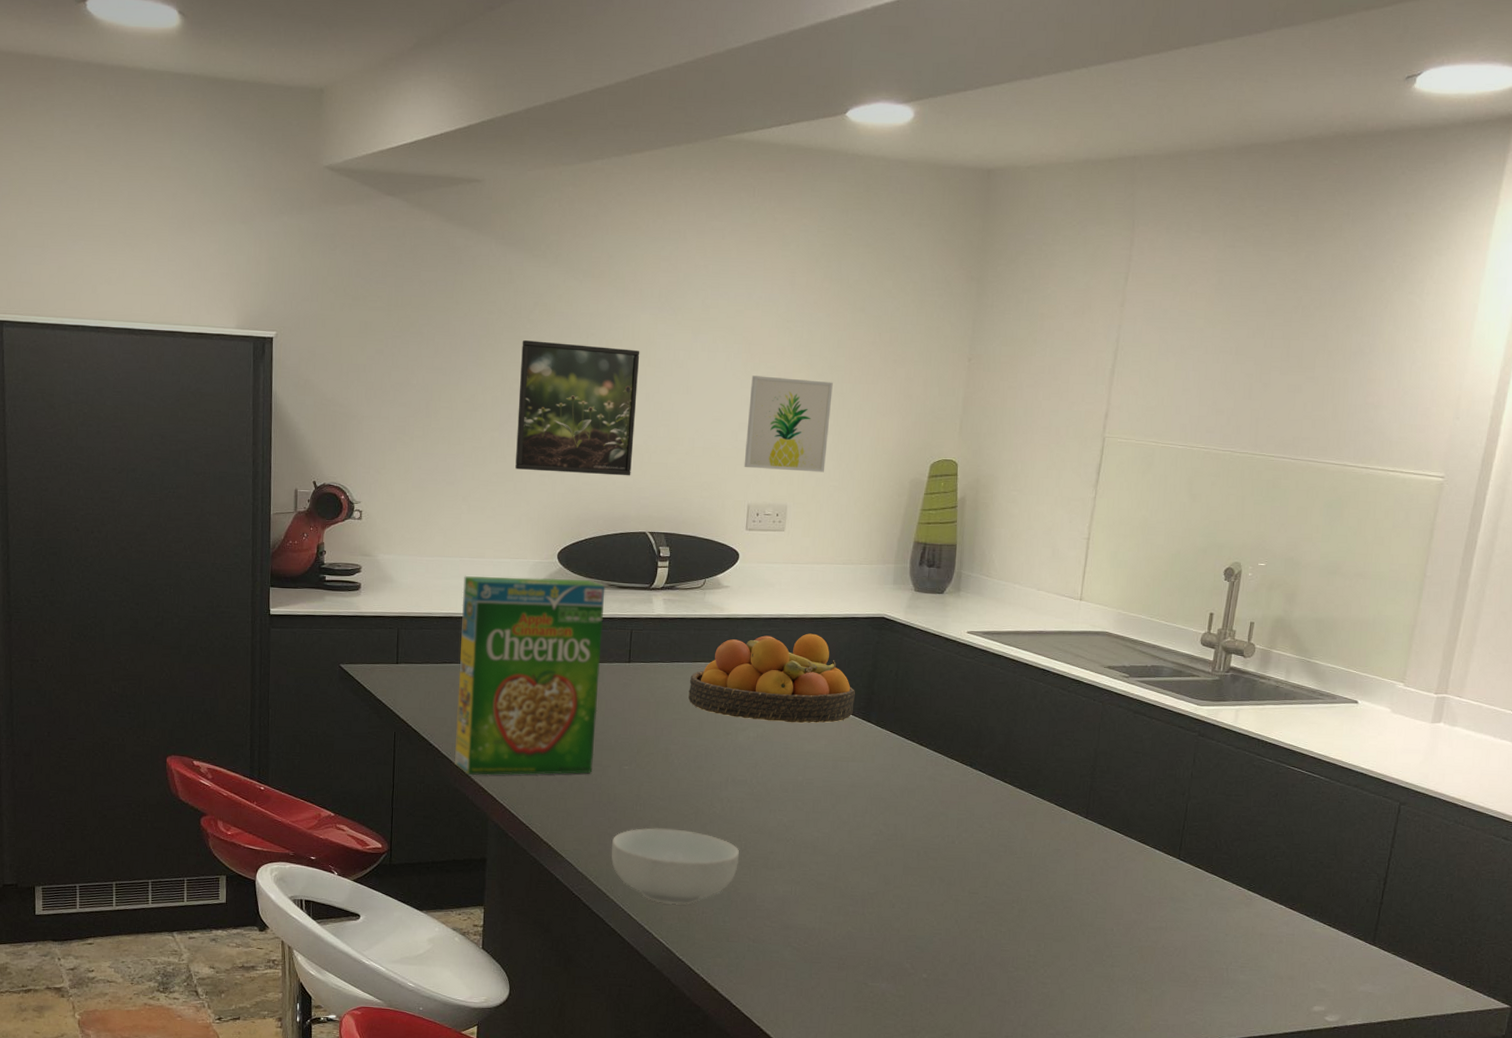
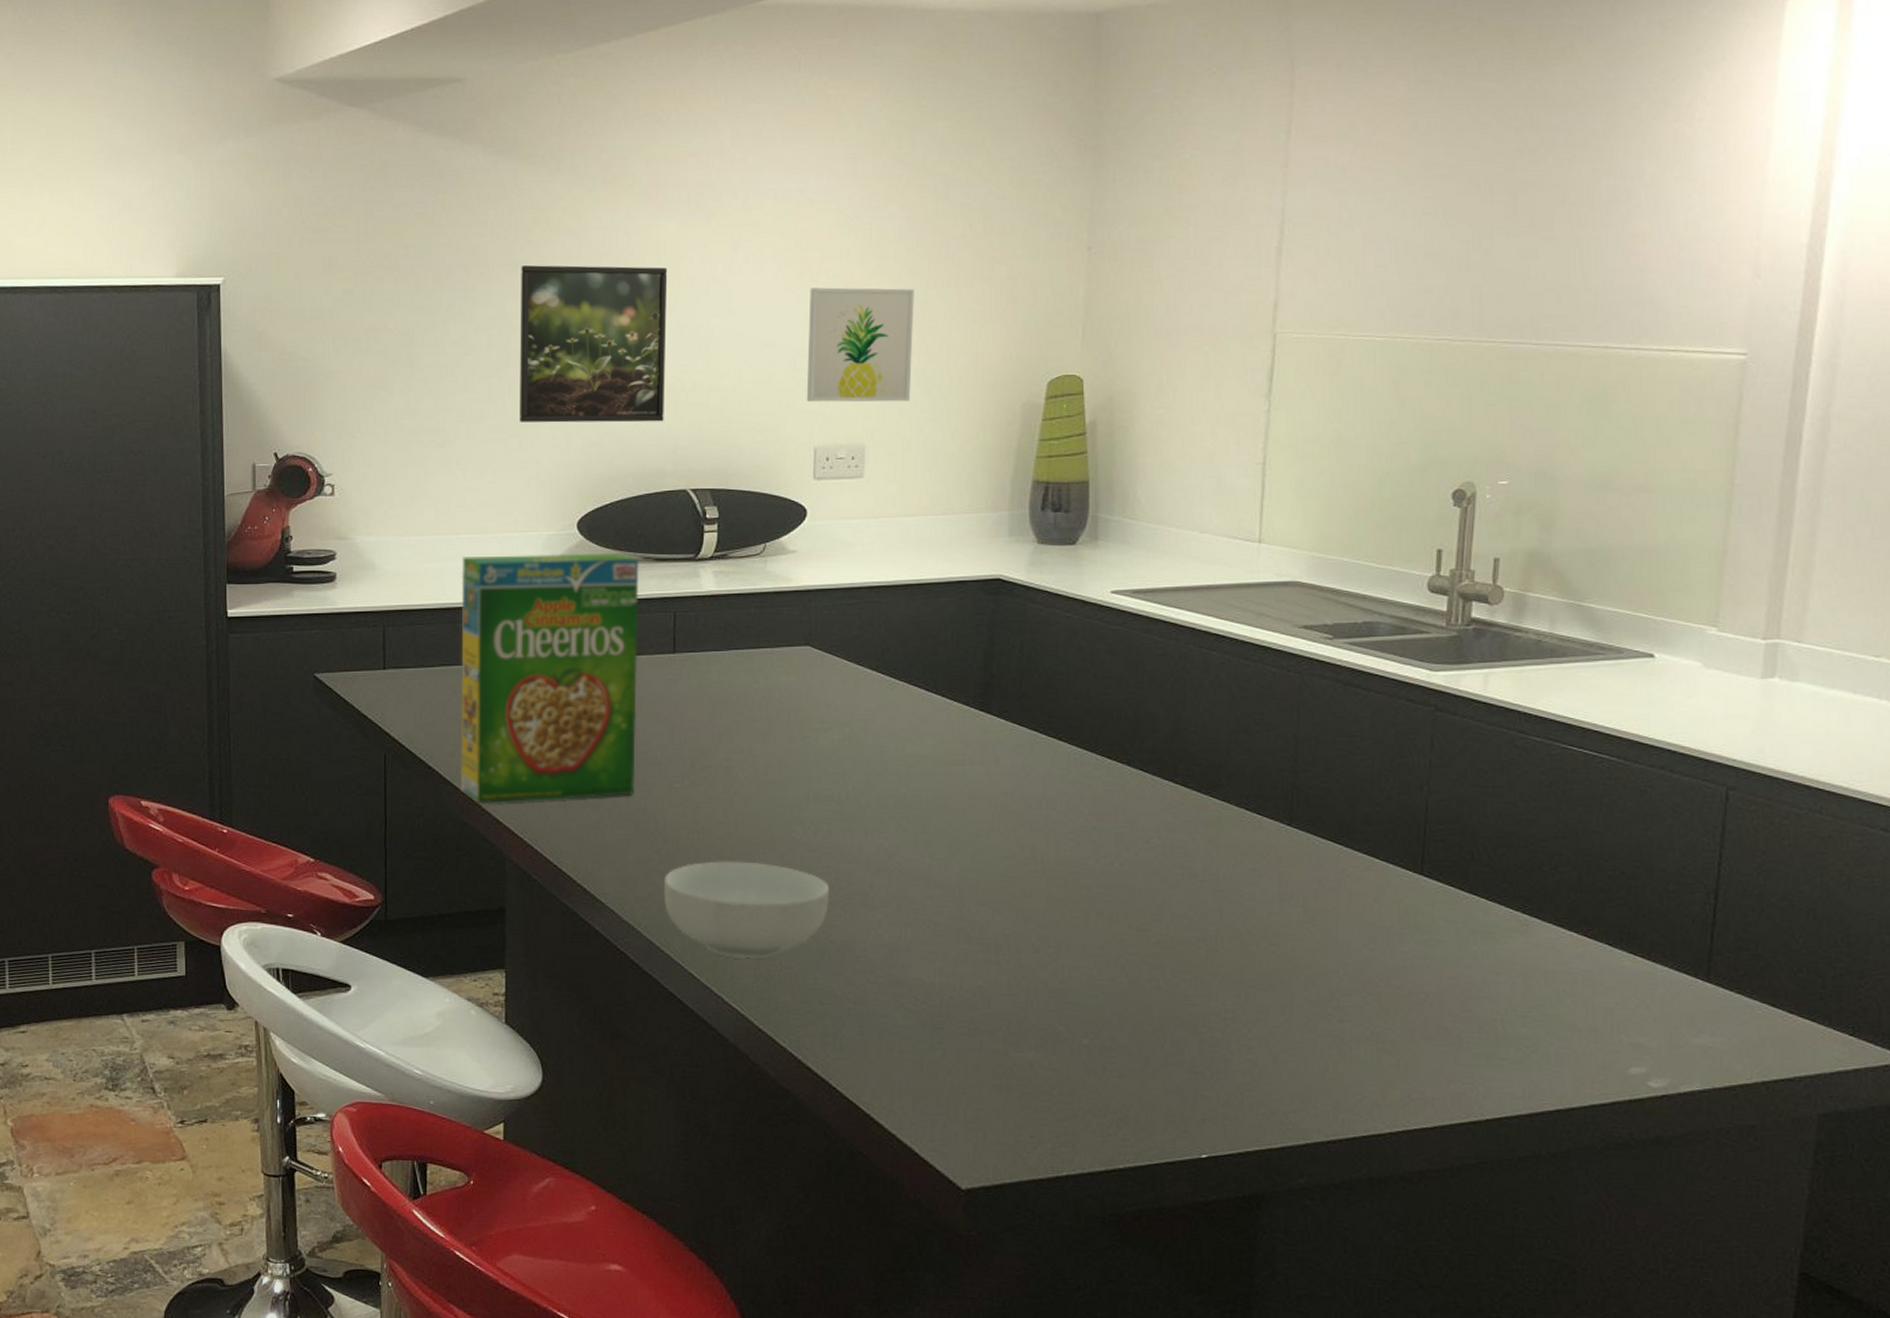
fruit bowl: present [688,633,856,724] -> none [752,604,969,720]

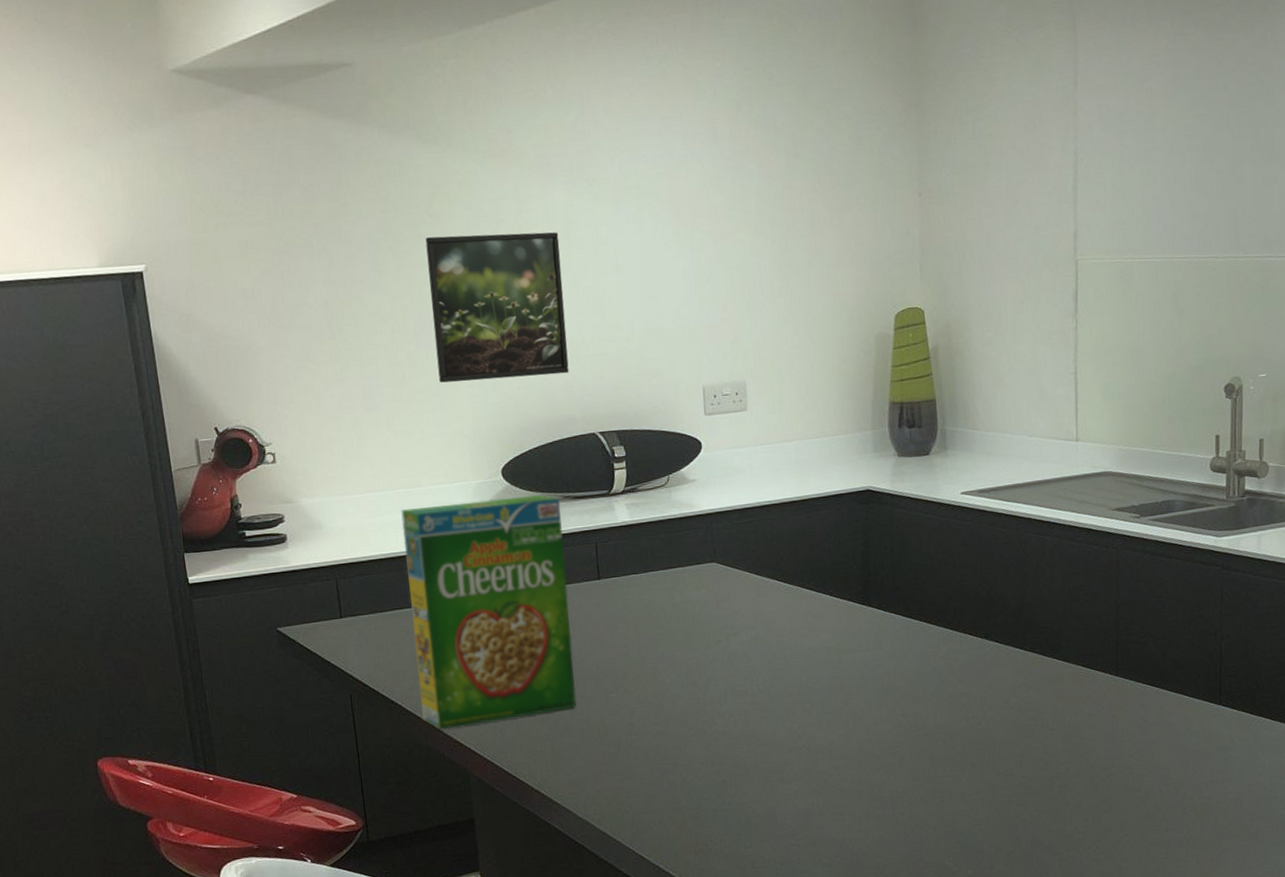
cereal bowl: present [663,861,830,959] -> none [609,754,752,837]
wall art: present [806,287,914,403] -> none [685,239,781,347]

